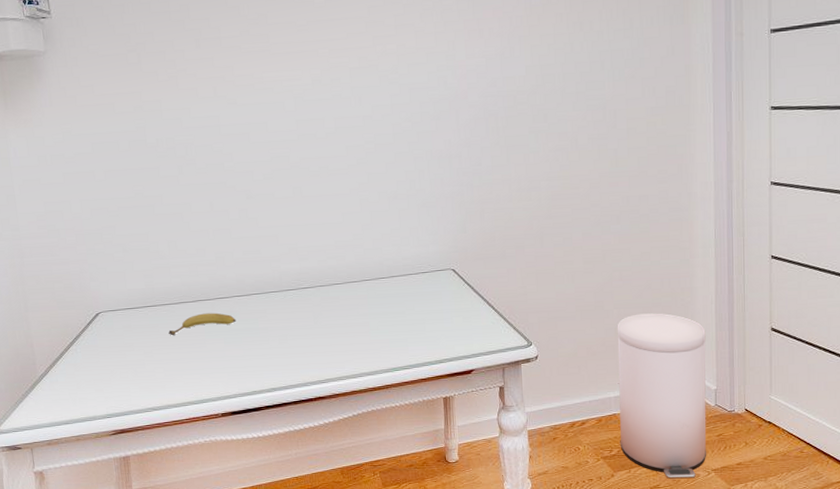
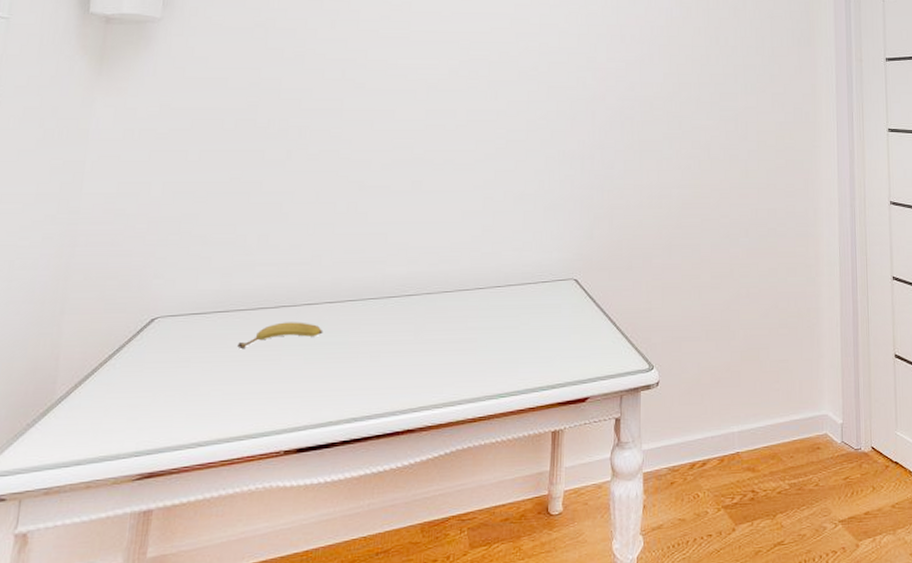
pedal bin: present [617,313,707,479] -> none [742,335,834,534]

